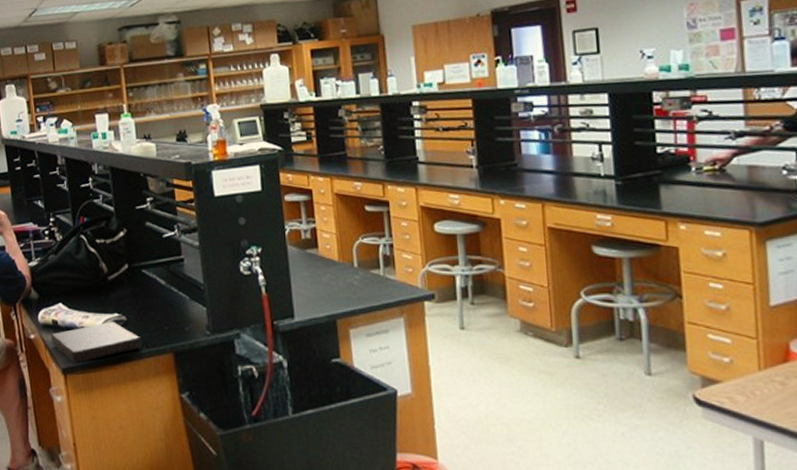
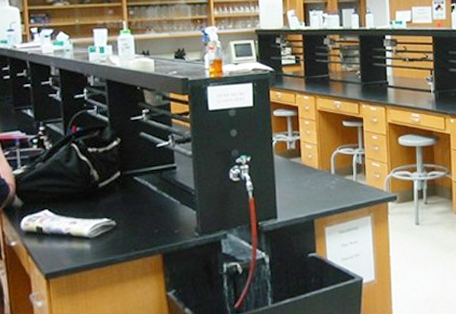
book: present [51,321,141,364] -> none [34,226,130,269]

